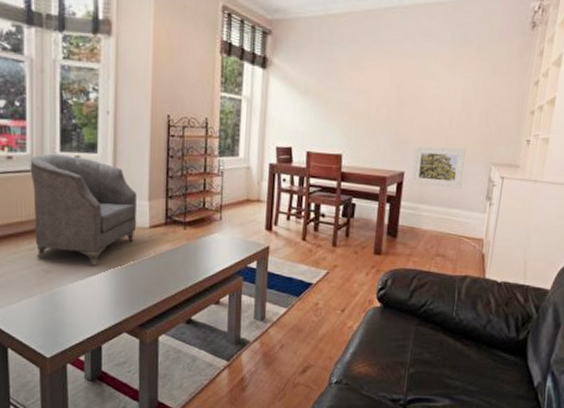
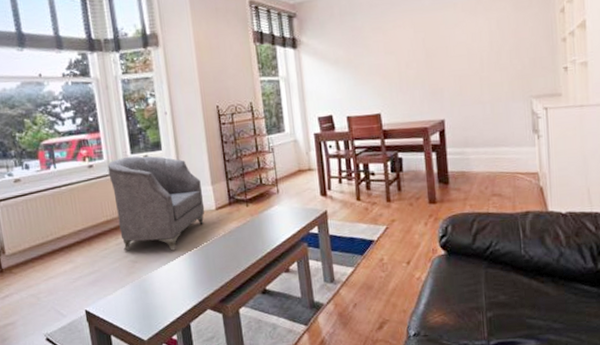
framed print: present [411,146,466,189] -> none [451,87,505,130]

